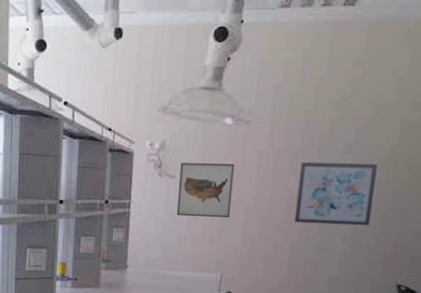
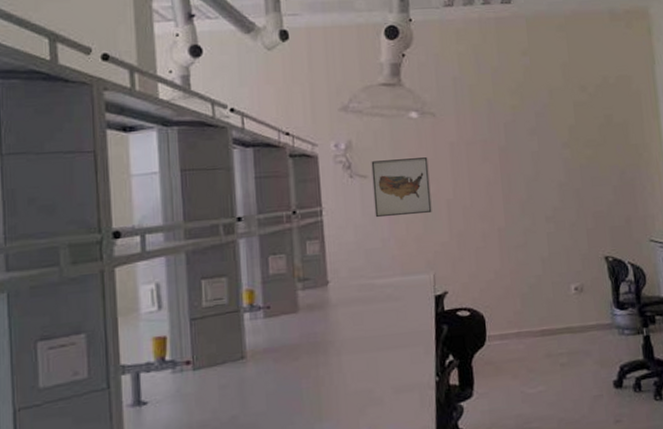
wall art: present [294,161,377,226] -> none [492,143,567,209]

